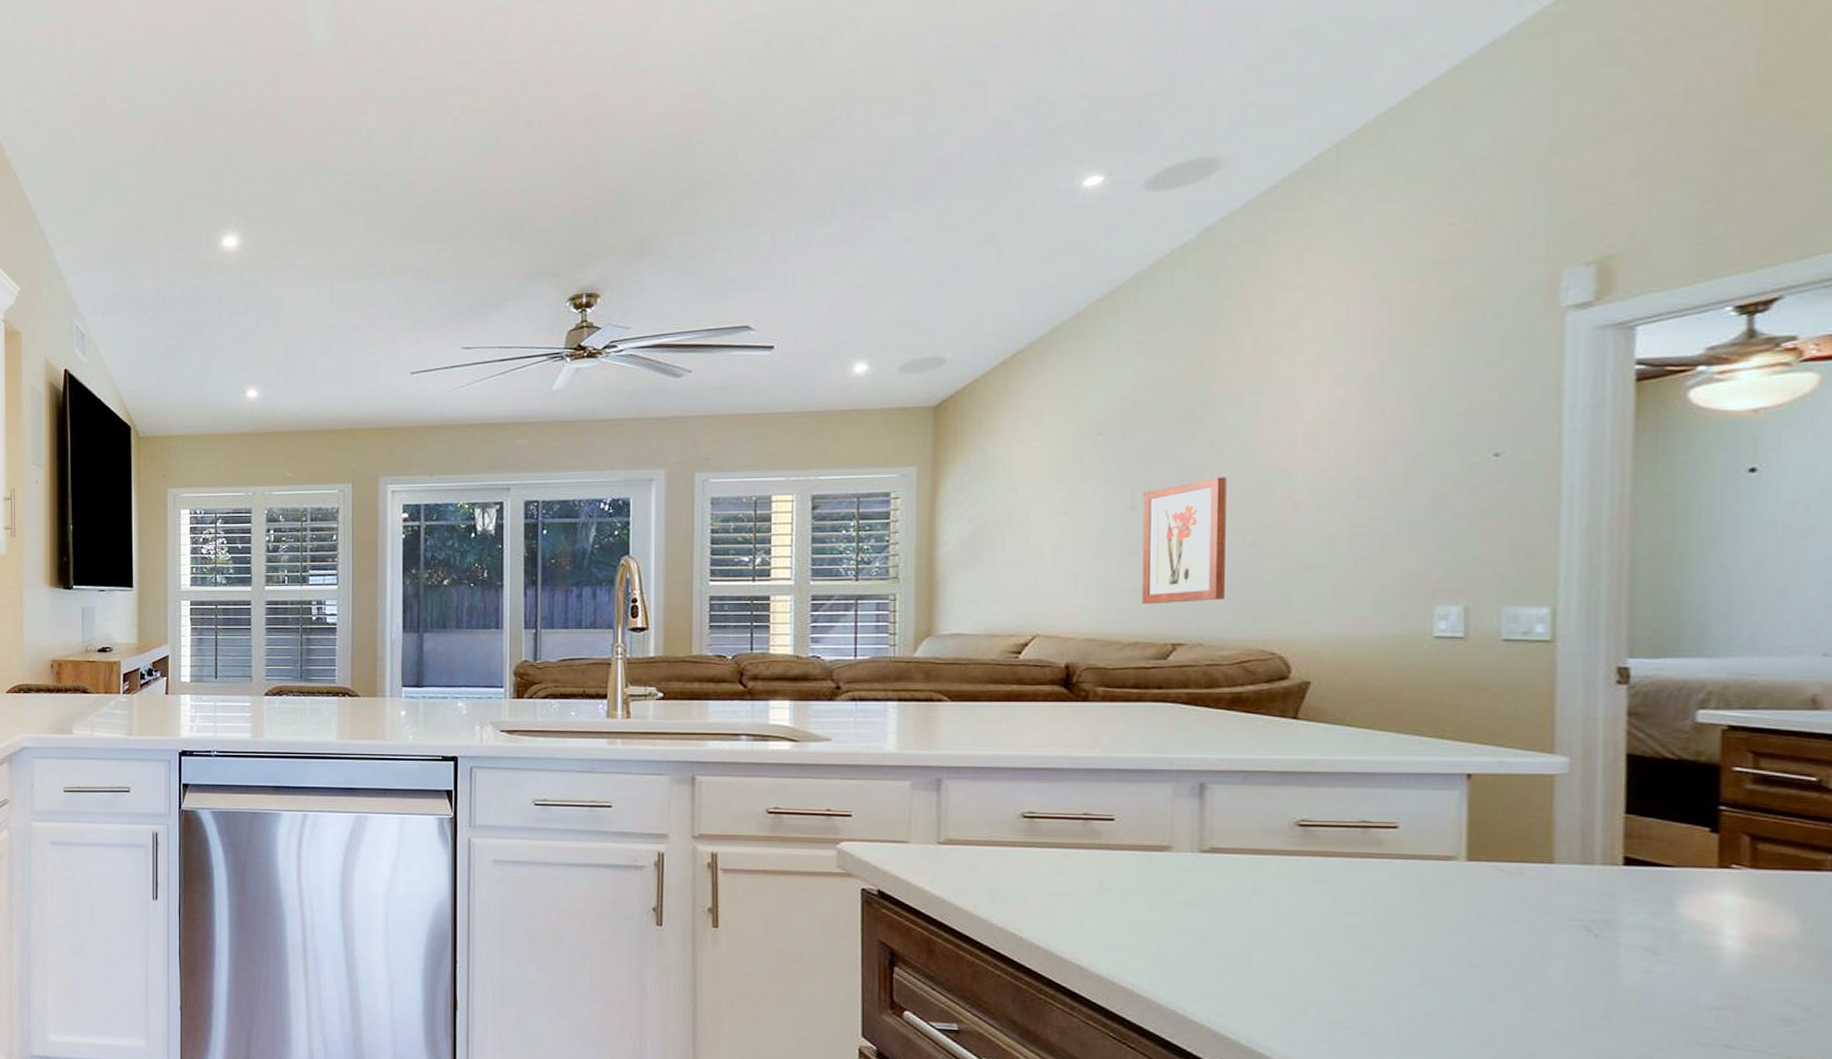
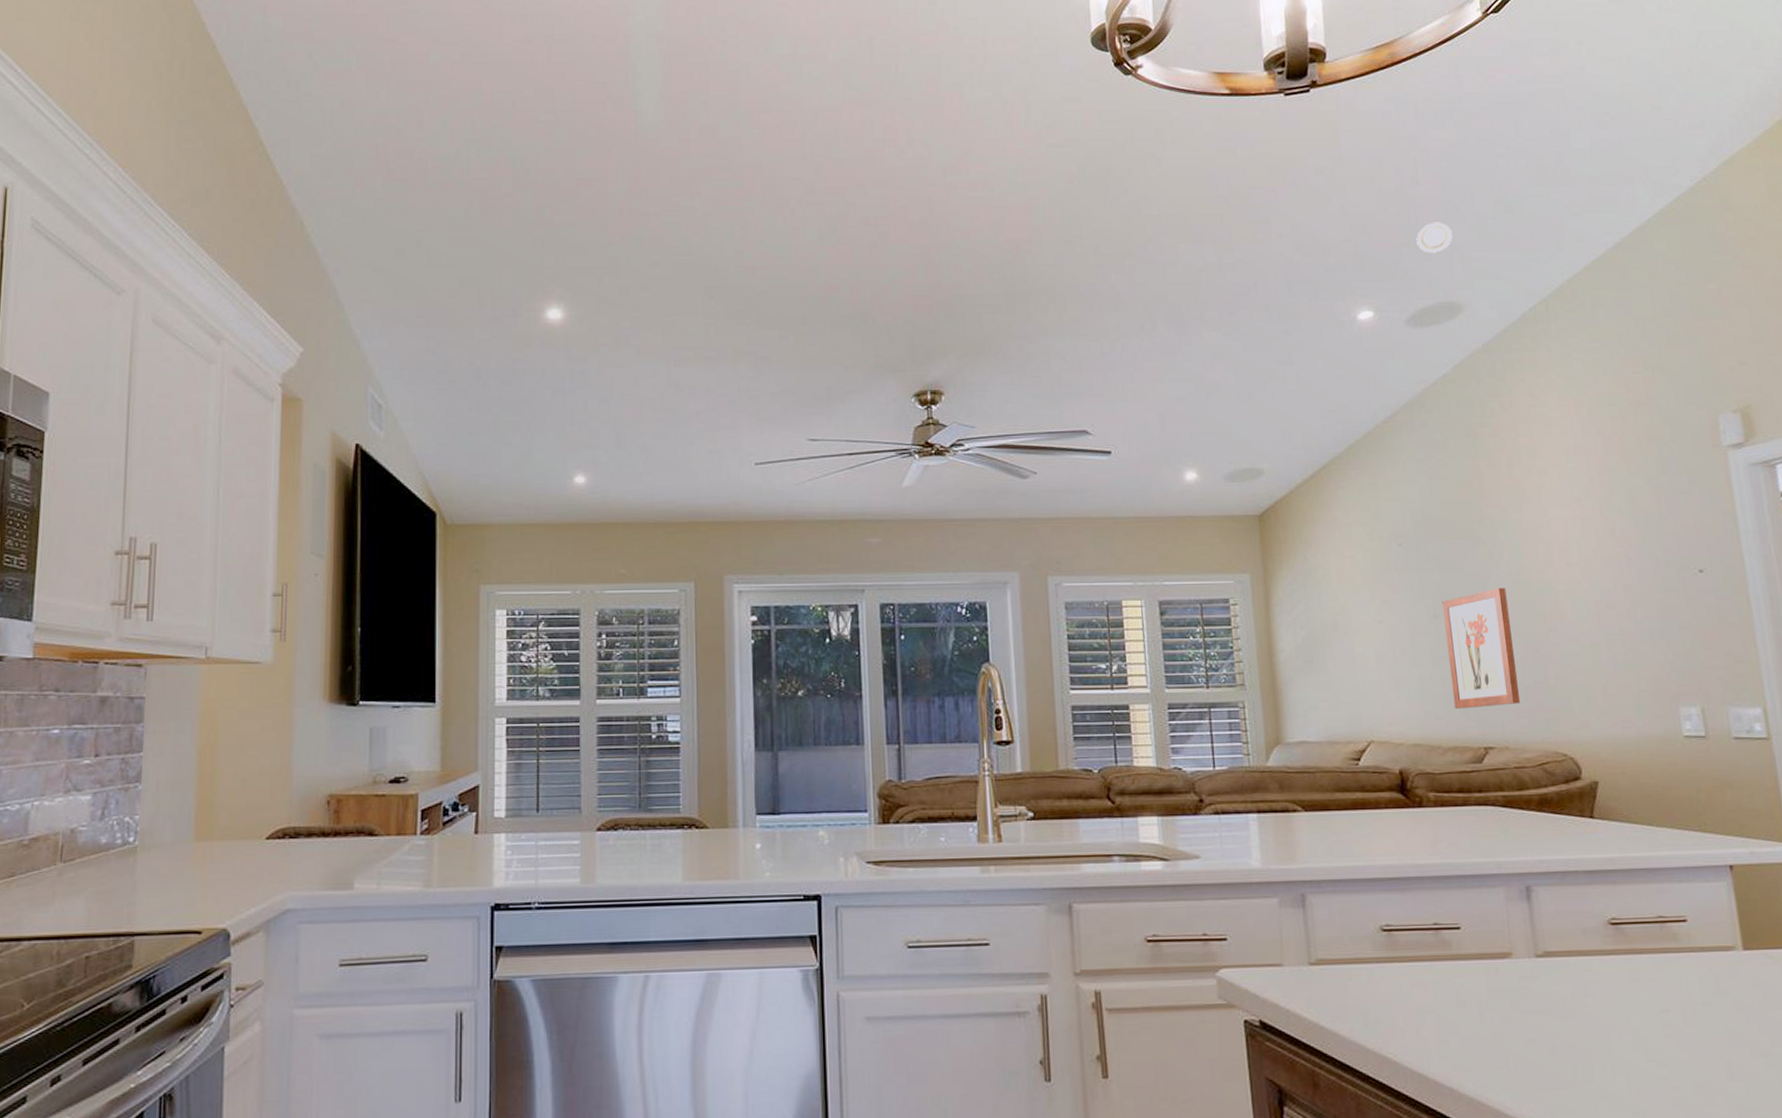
smoke detector: none [1172,63,1222,102] -> present [1416,222,1453,253]

